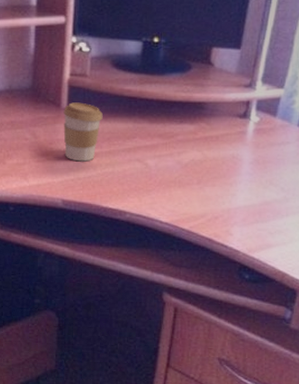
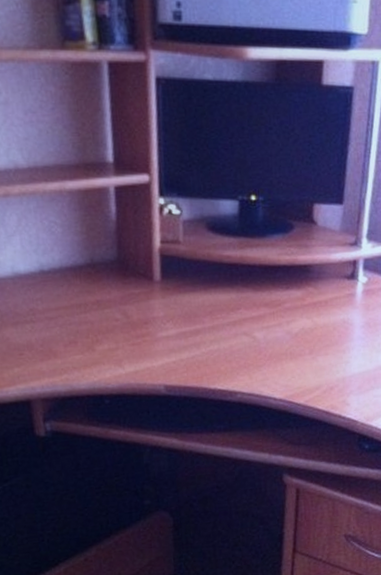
coffee cup: present [63,102,103,162] -> none [157,273,202,341]

